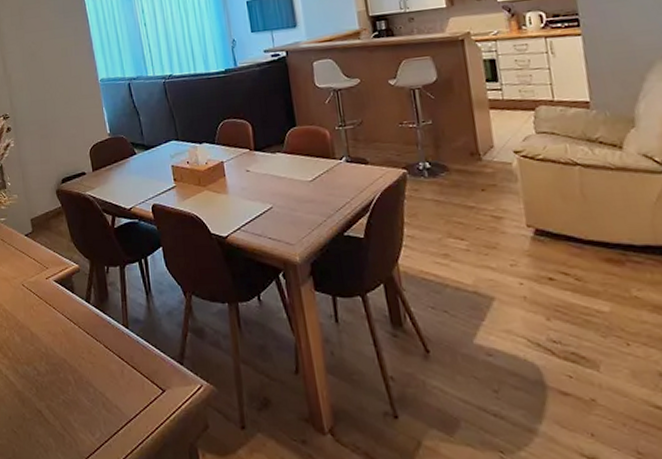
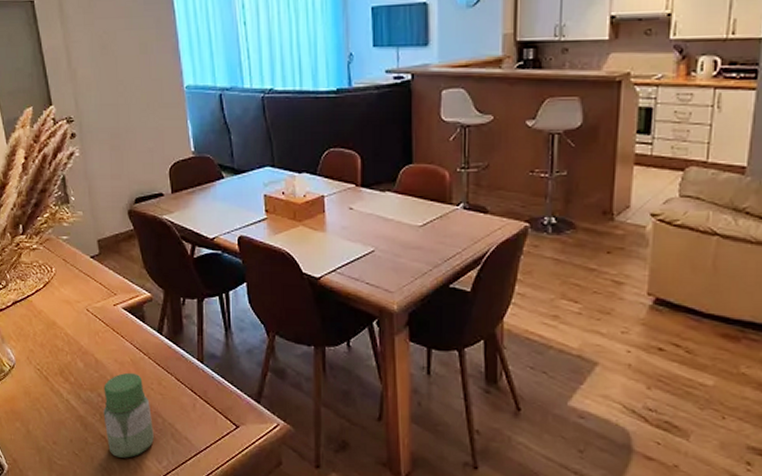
jar: none [39,343,87,432] -> present [103,372,154,458]

